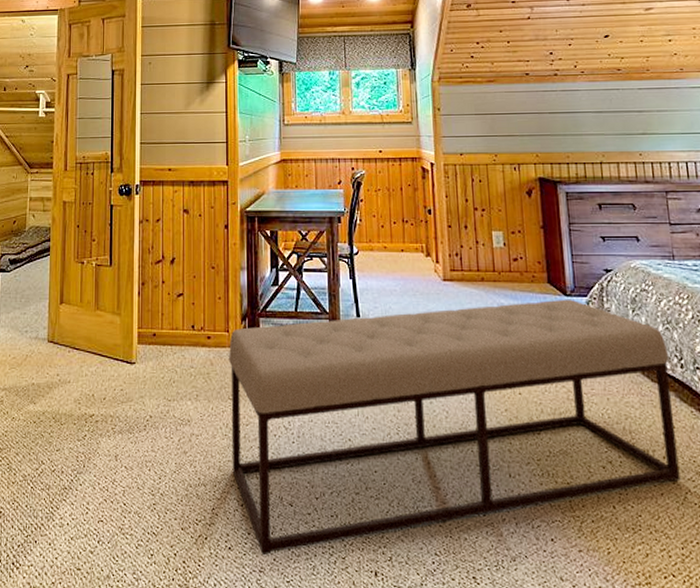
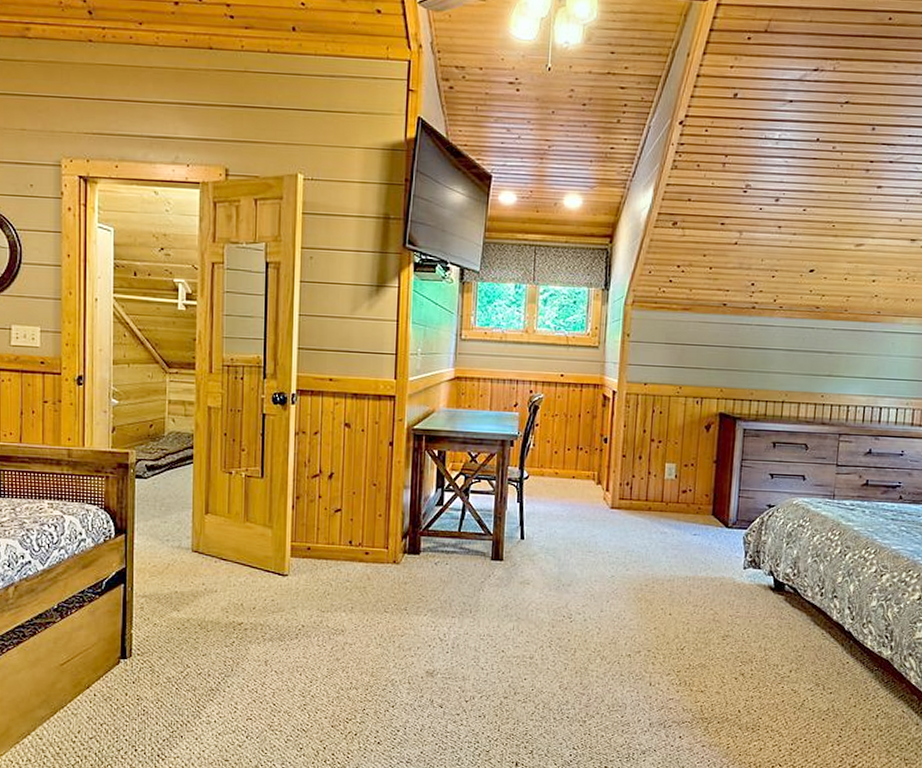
bench: present [228,299,681,556] -> none [384,530,812,749]

